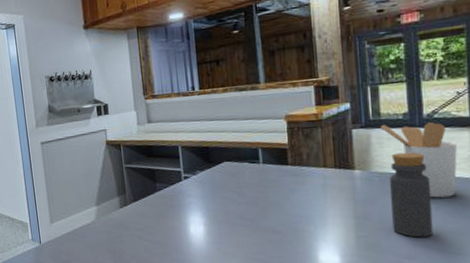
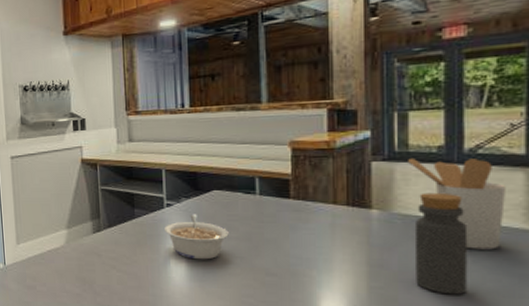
legume: none [183,184,239,225] -> present [164,214,229,260]

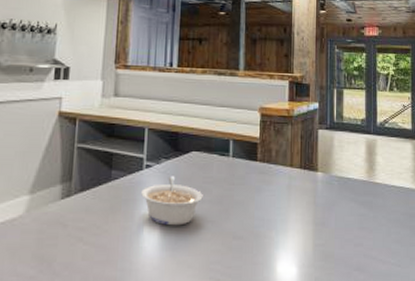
utensil holder: present [408,157,505,250] -> none [343,128,401,206]
bottle: present [416,192,468,295] -> none [347,158,380,247]

